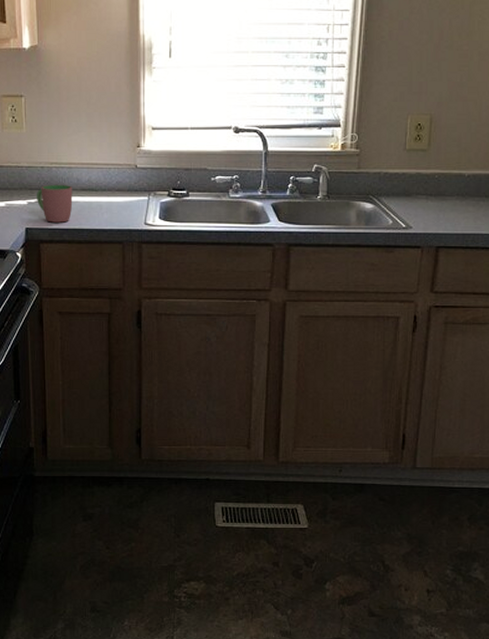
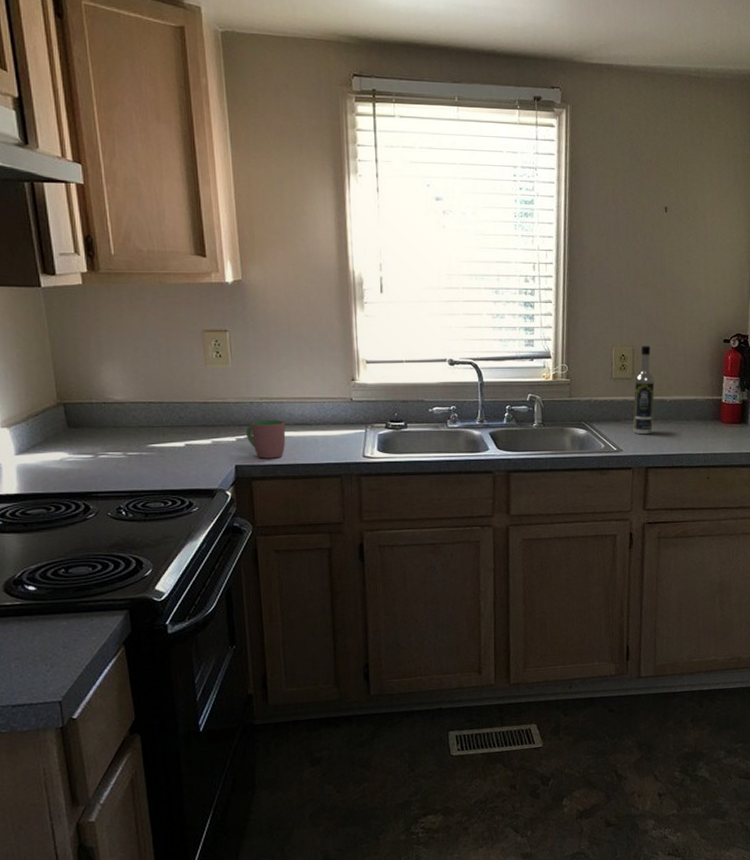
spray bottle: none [425,114,452,211] -> present [633,346,655,435]

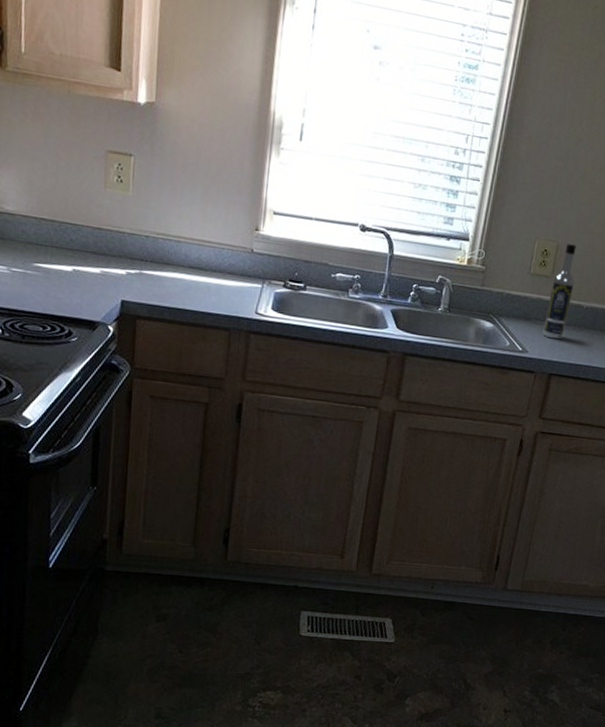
cup: present [245,419,286,459] -> none [136,256,180,300]

